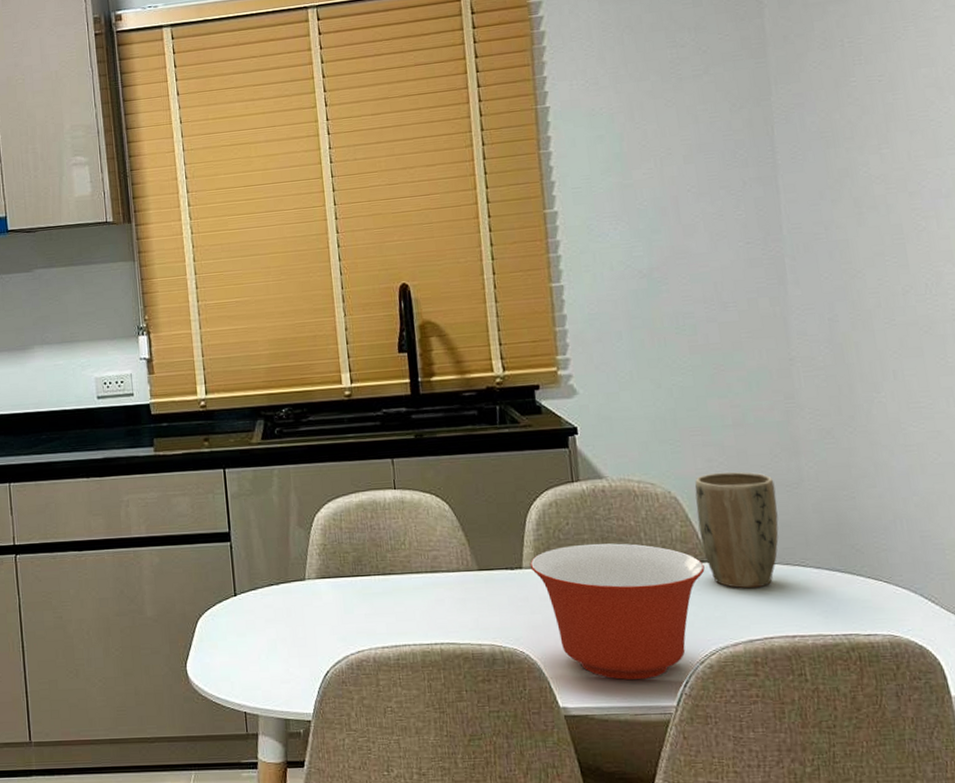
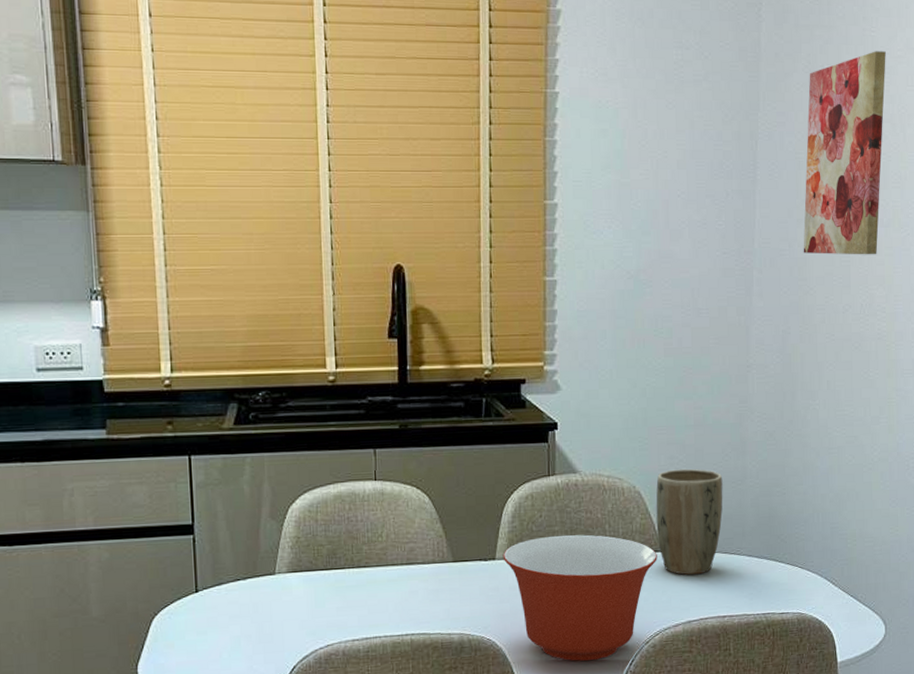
wall art: none [826,14,939,235] -> present [803,51,886,255]

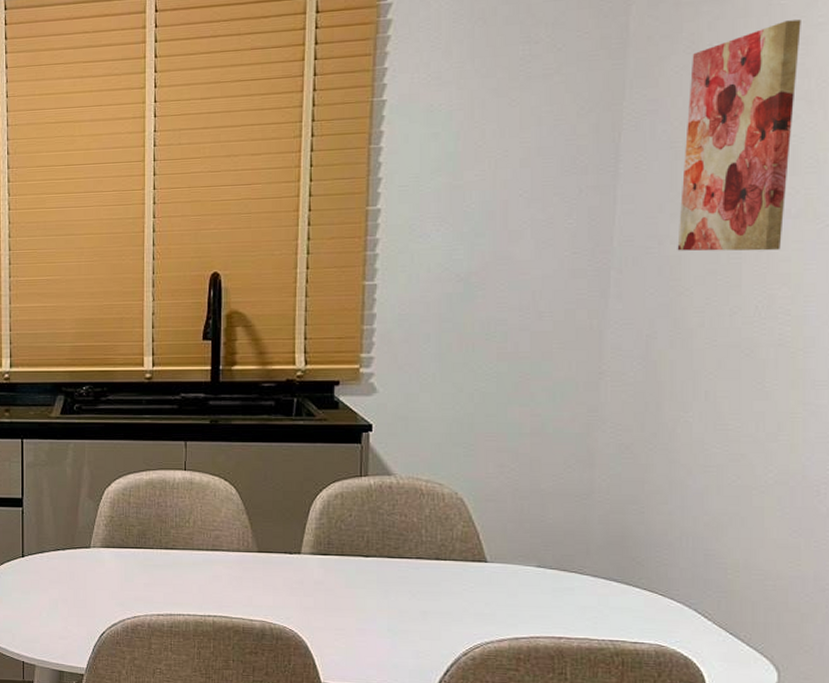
mixing bowl: present [503,534,657,661] -> none [309,535,481,665]
plant pot: present [656,468,723,576] -> none [481,478,564,590]

